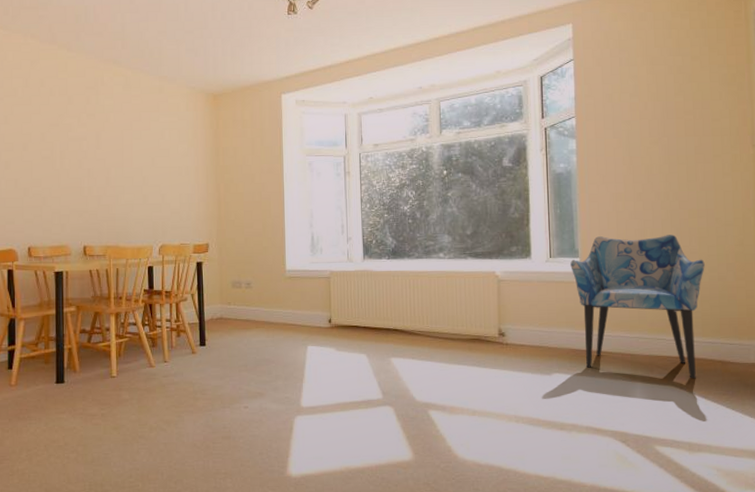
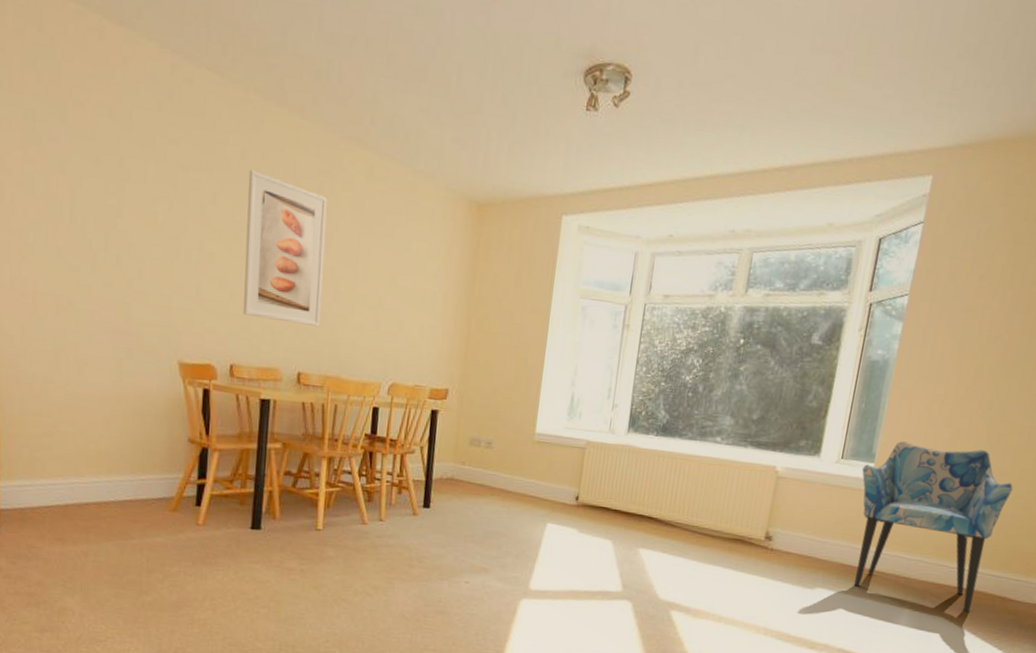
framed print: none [31,94,97,208] -> present [243,170,327,328]

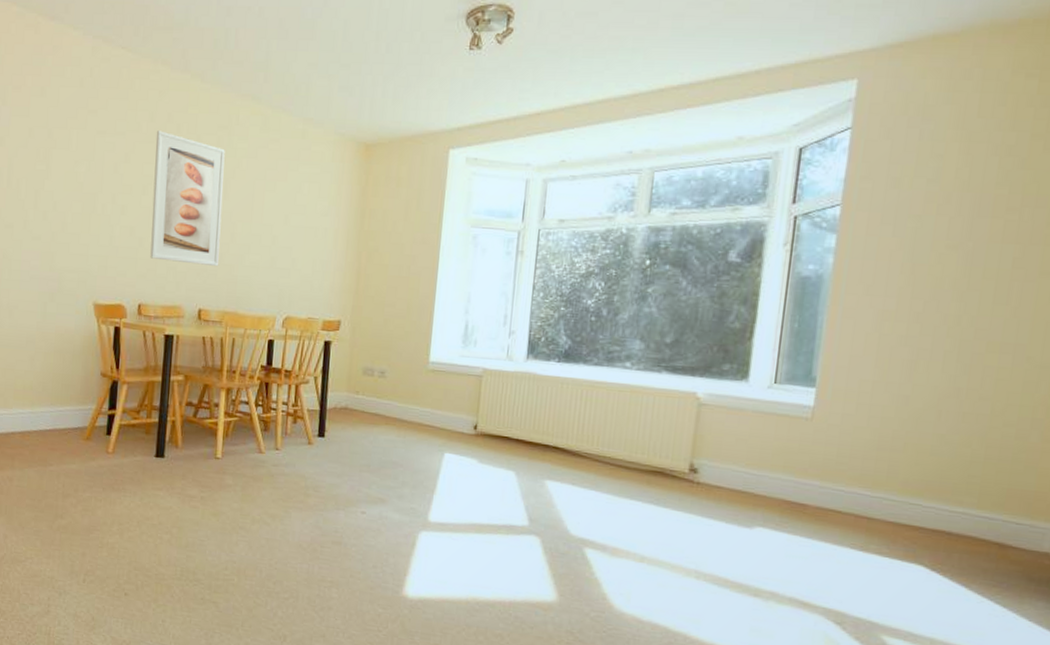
armchair: present [854,441,1013,613] -> none [801,363,999,561]

